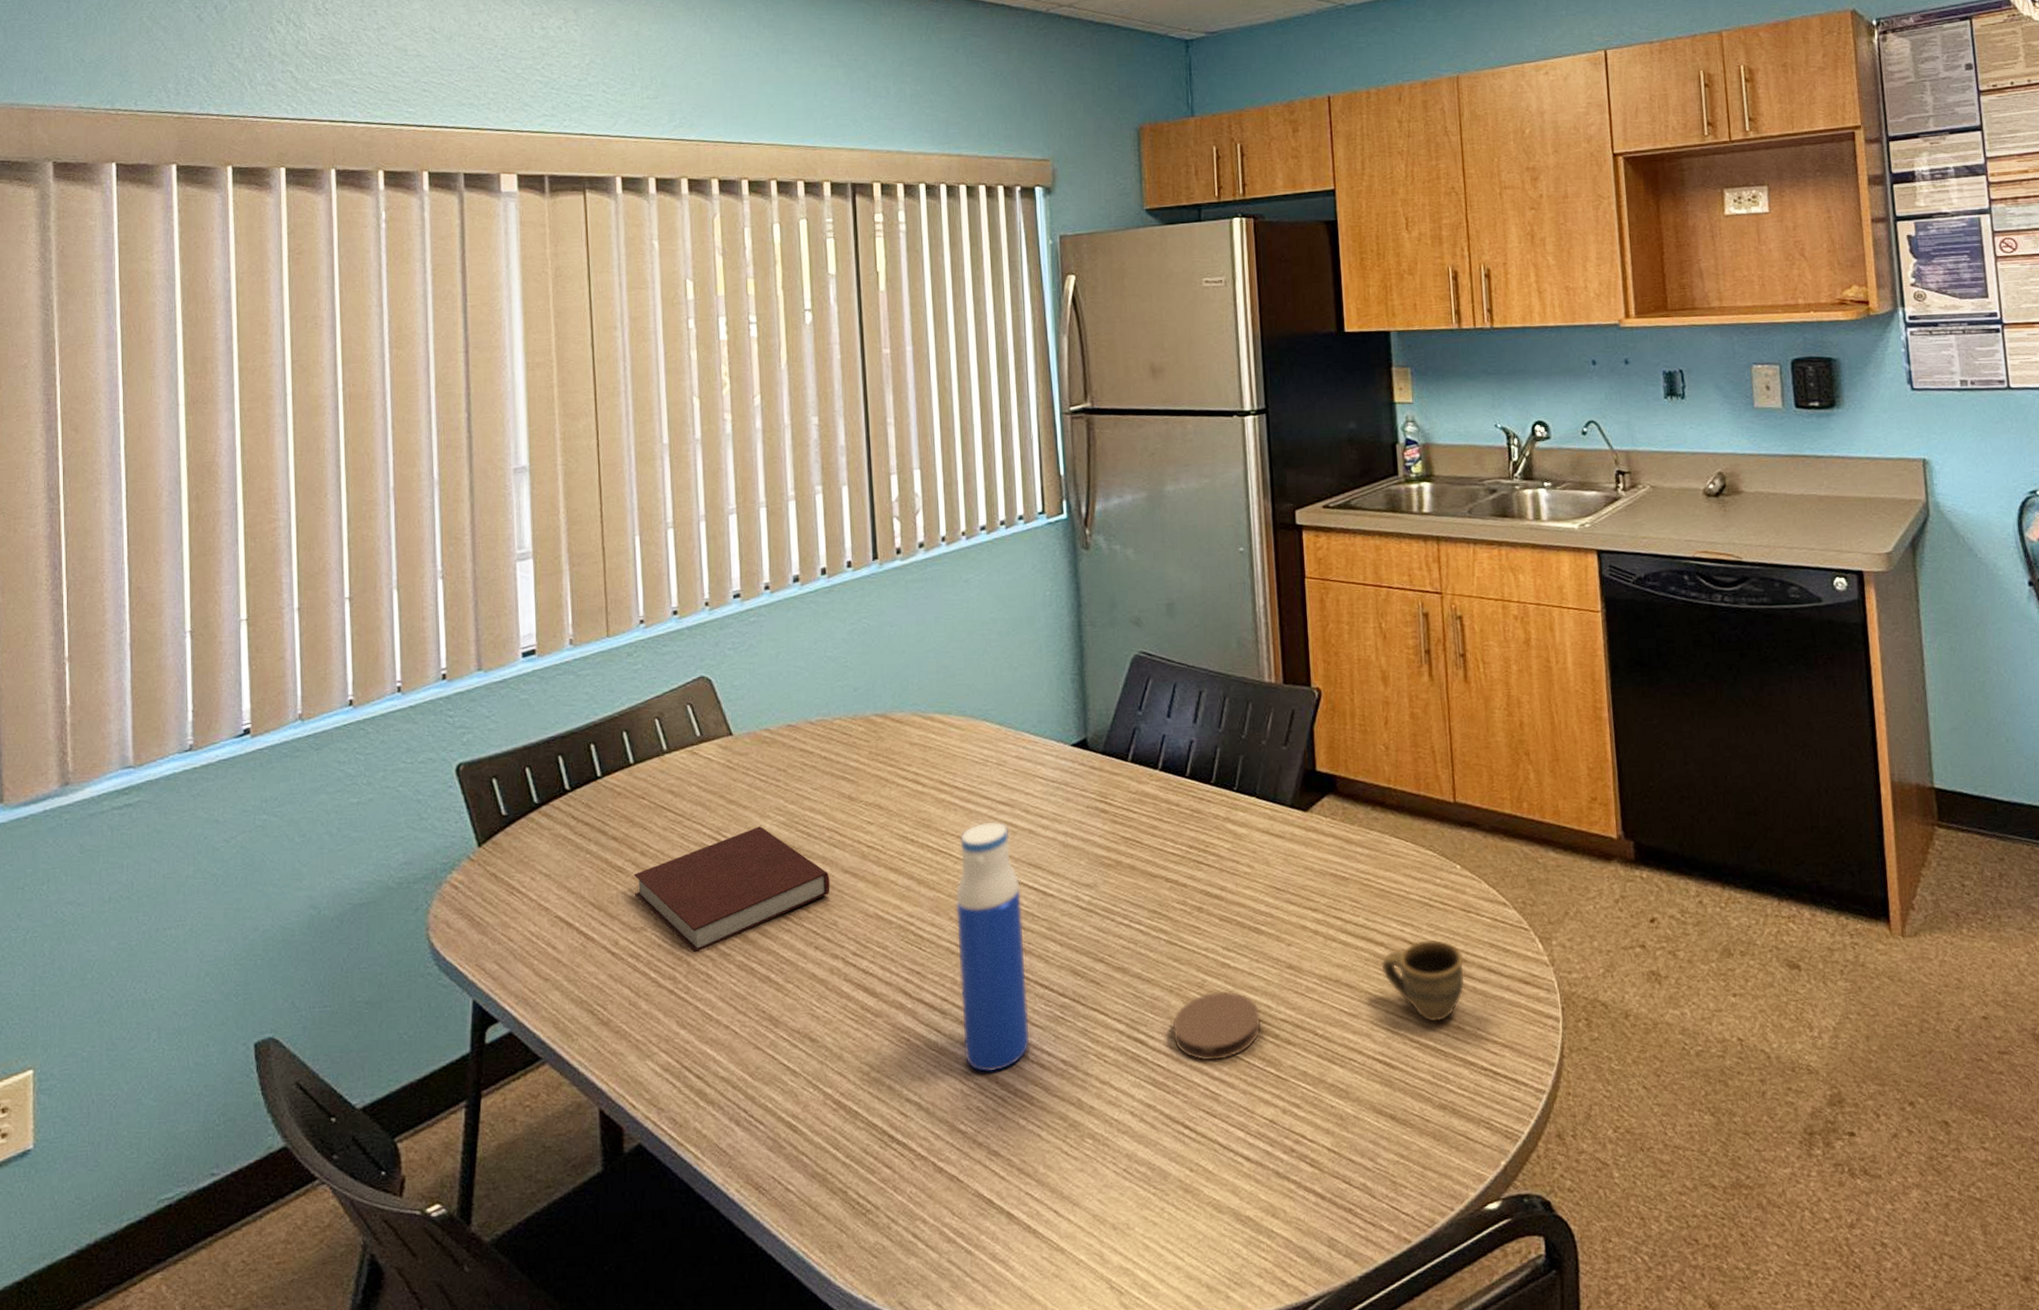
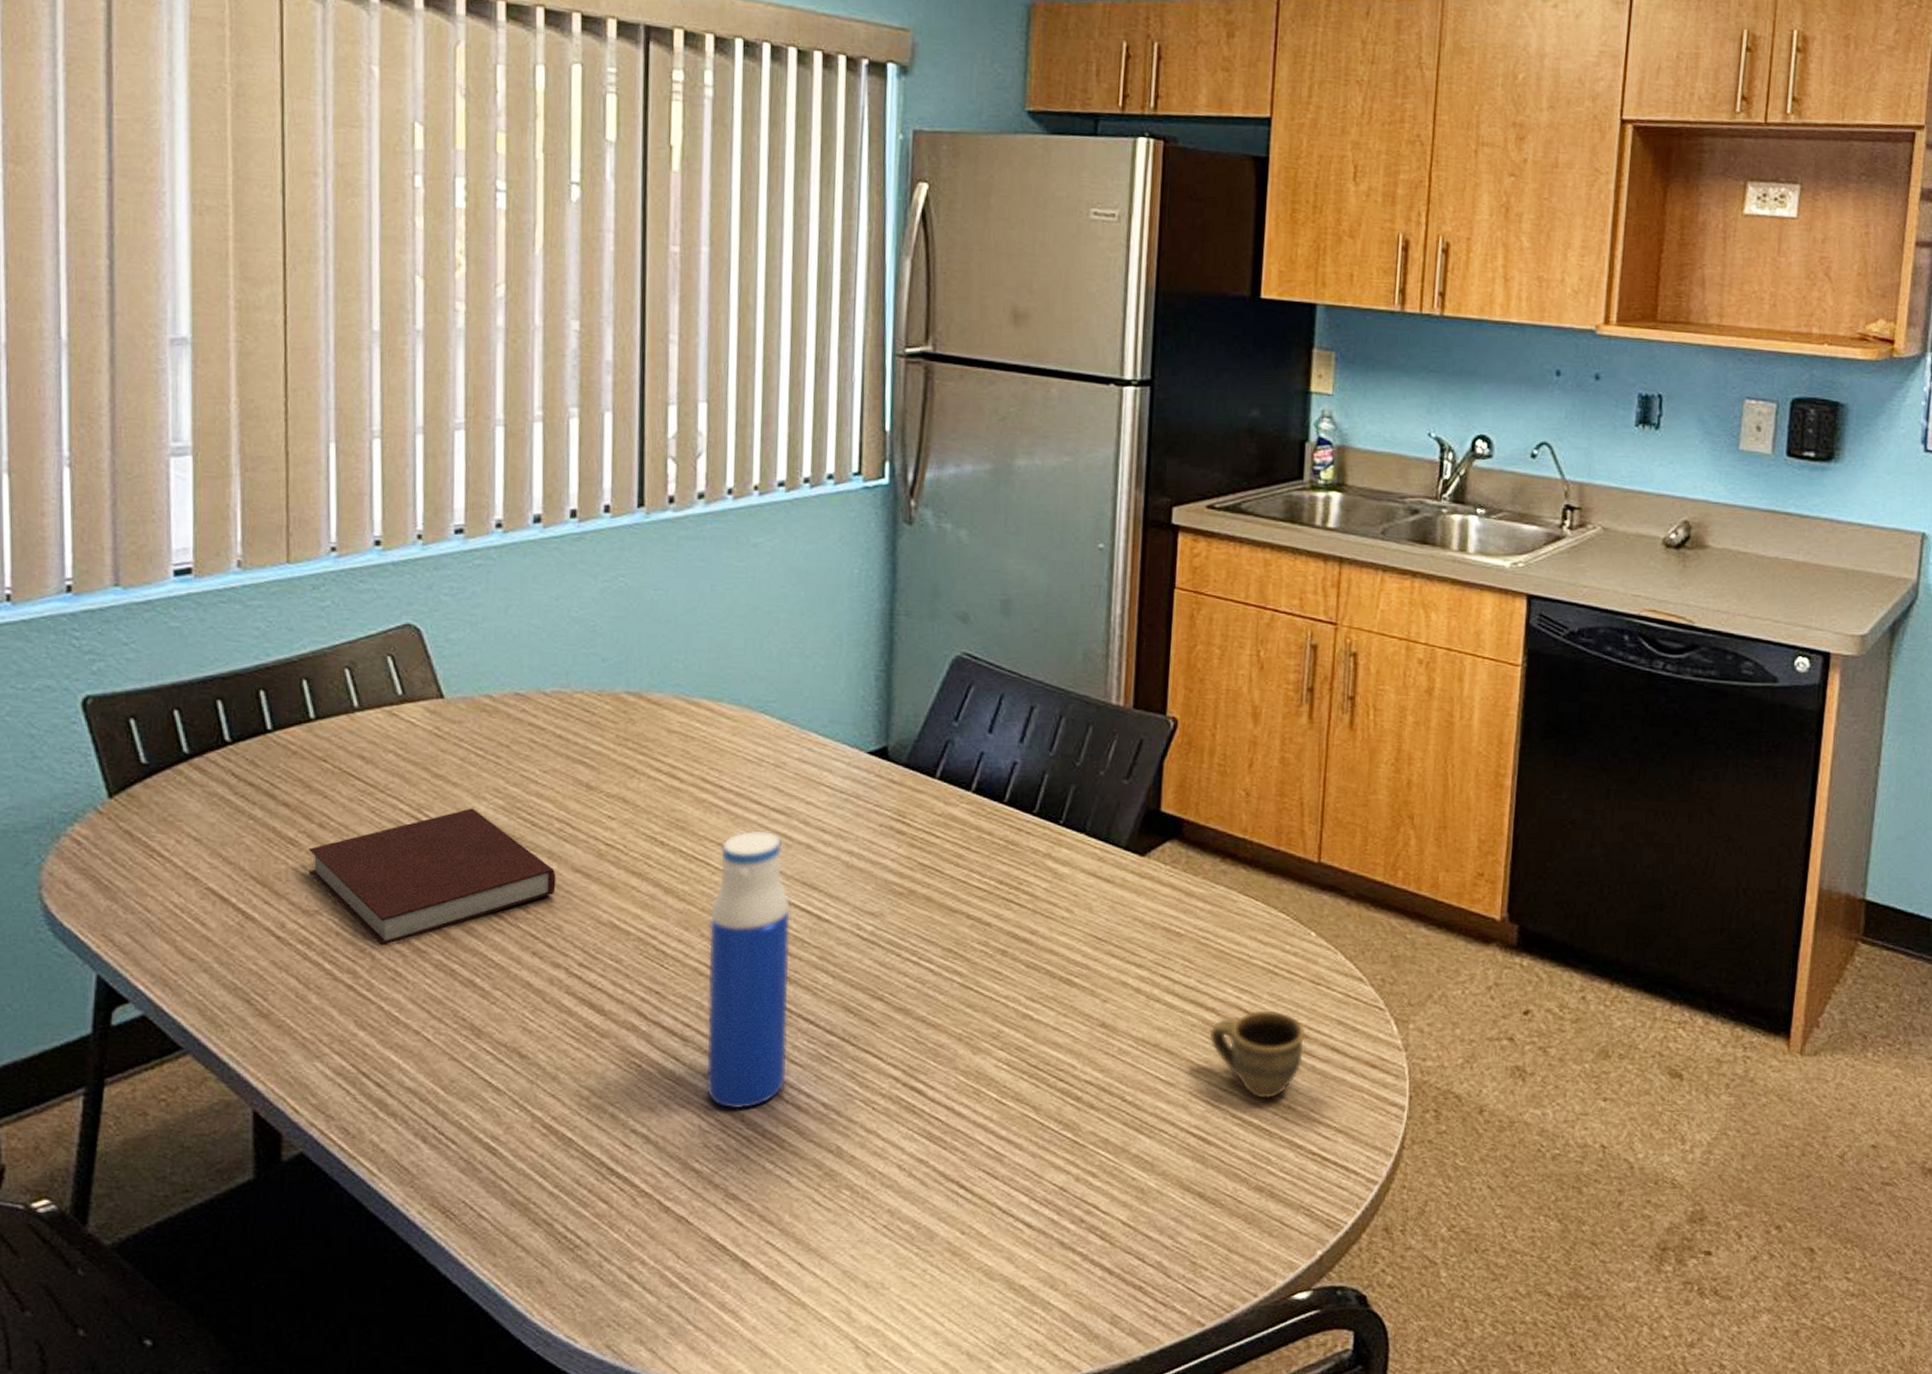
coaster: present [1173,991,1261,1061] -> none [957,1045,1061,1118]

